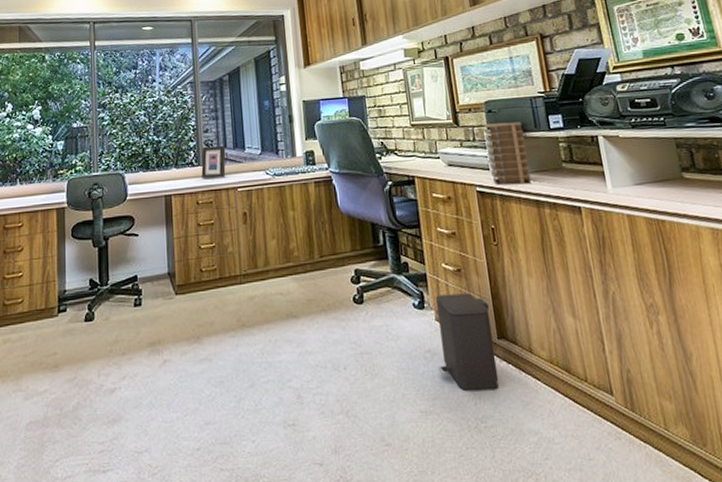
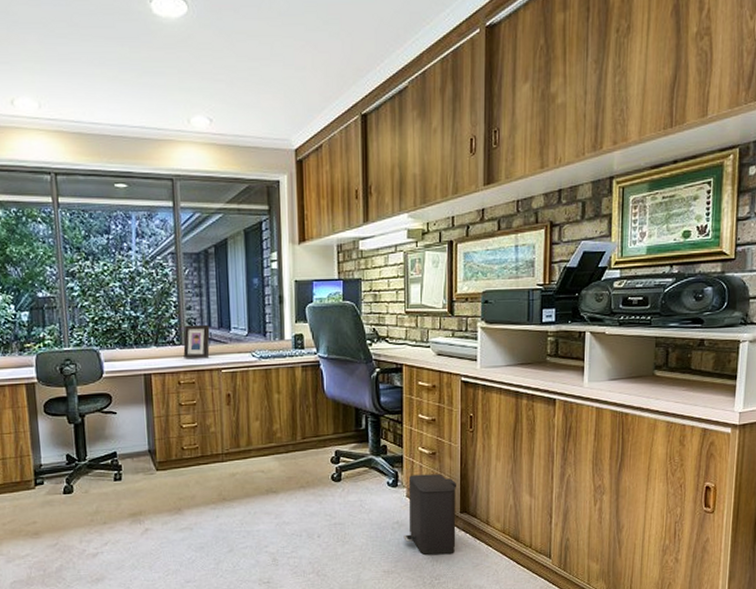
file organizer: present [484,122,532,186] -> none [478,314,516,377]

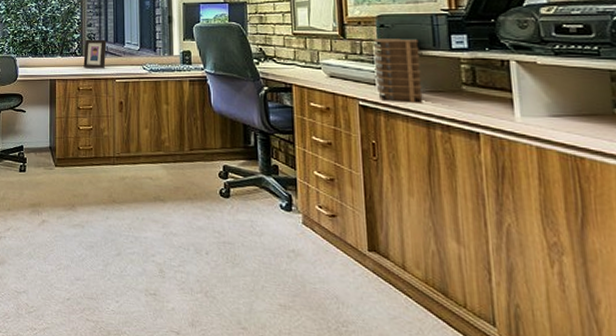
pedal bin: present [403,474,456,556] -> none [301,200,366,299]
file organizer: none [478,314,516,377] -> present [374,38,423,105]

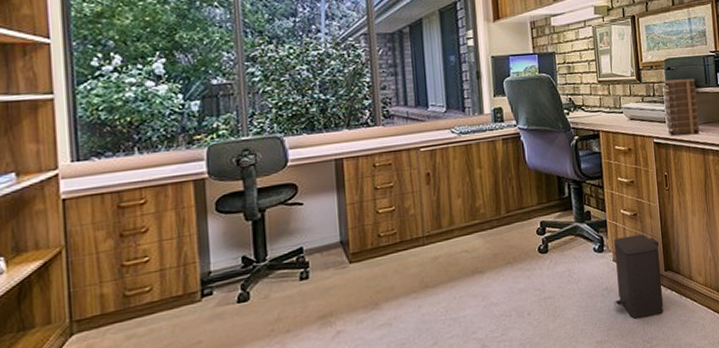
picture frame: present [83,39,107,69] -> none [378,104,407,140]
pedal bin: none [301,200,366,299] -> present [613,234,664,319]

